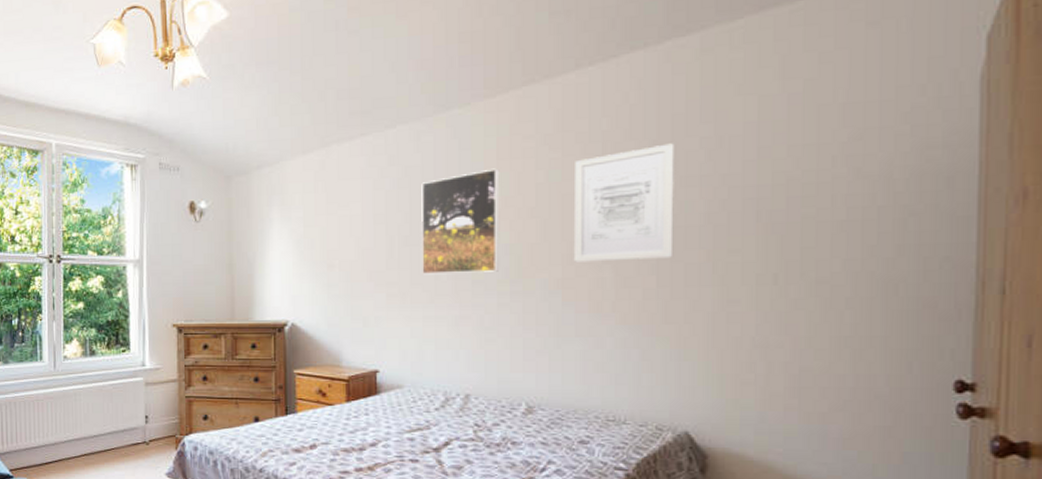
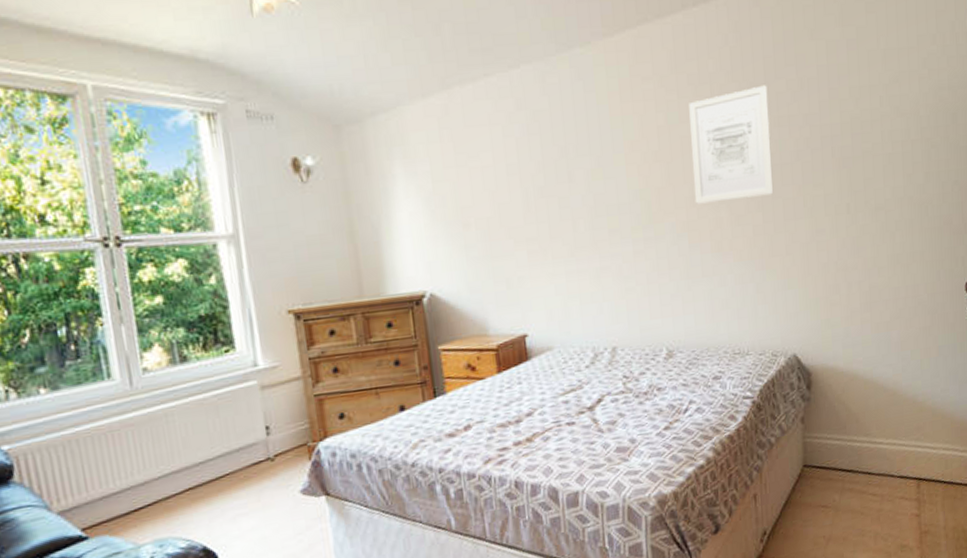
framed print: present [421,168,500,275] -> none [551,111,631,228]

